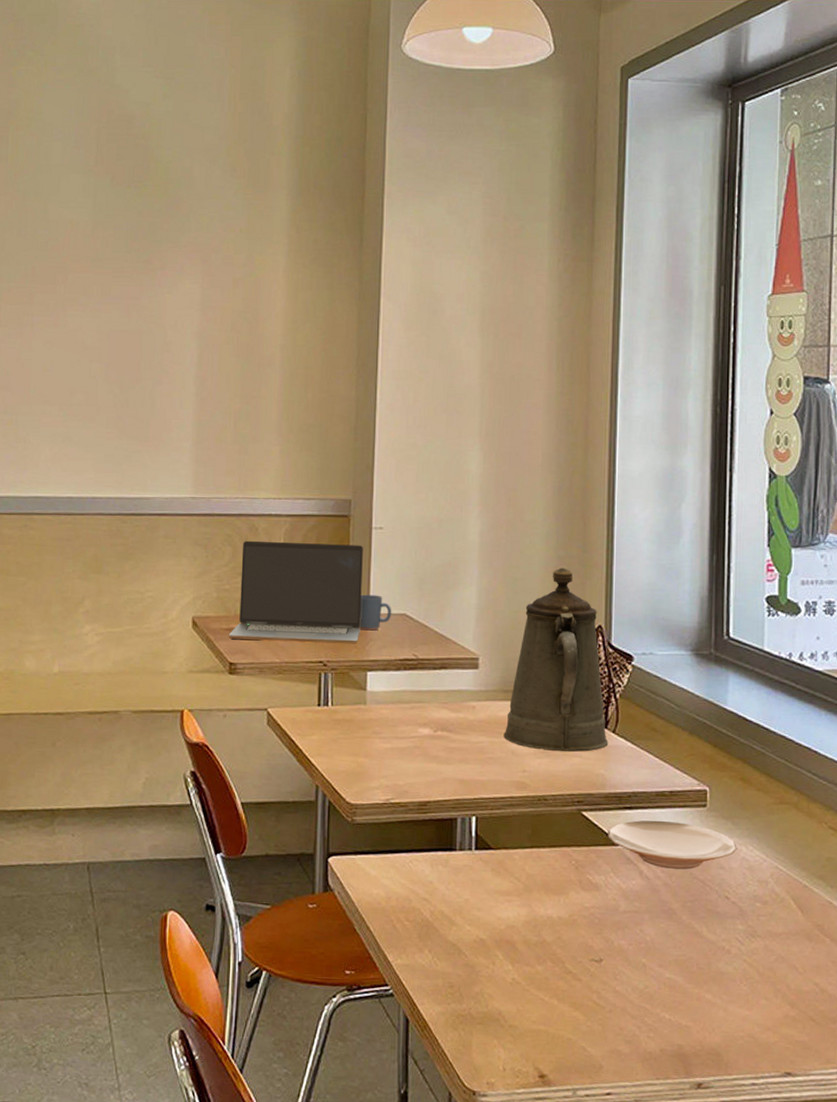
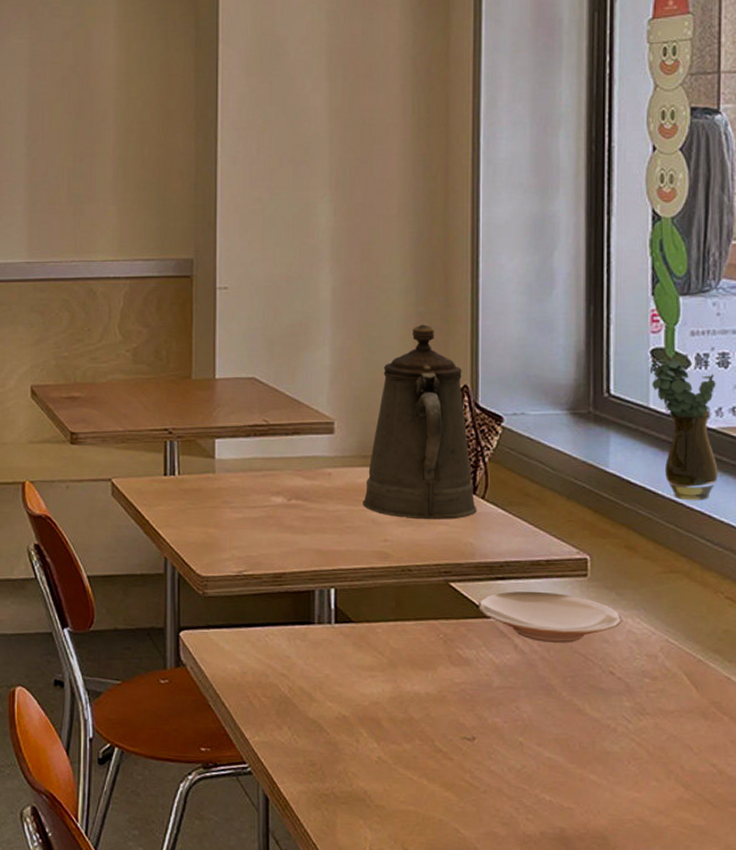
laptop: present [228,540,363,645] -> none [68,305,207,411]
mug: present [358,594,392,631] -> none [204,358,240,396]
vase: none [764,601,824,738] -> present [649,355,718,501]

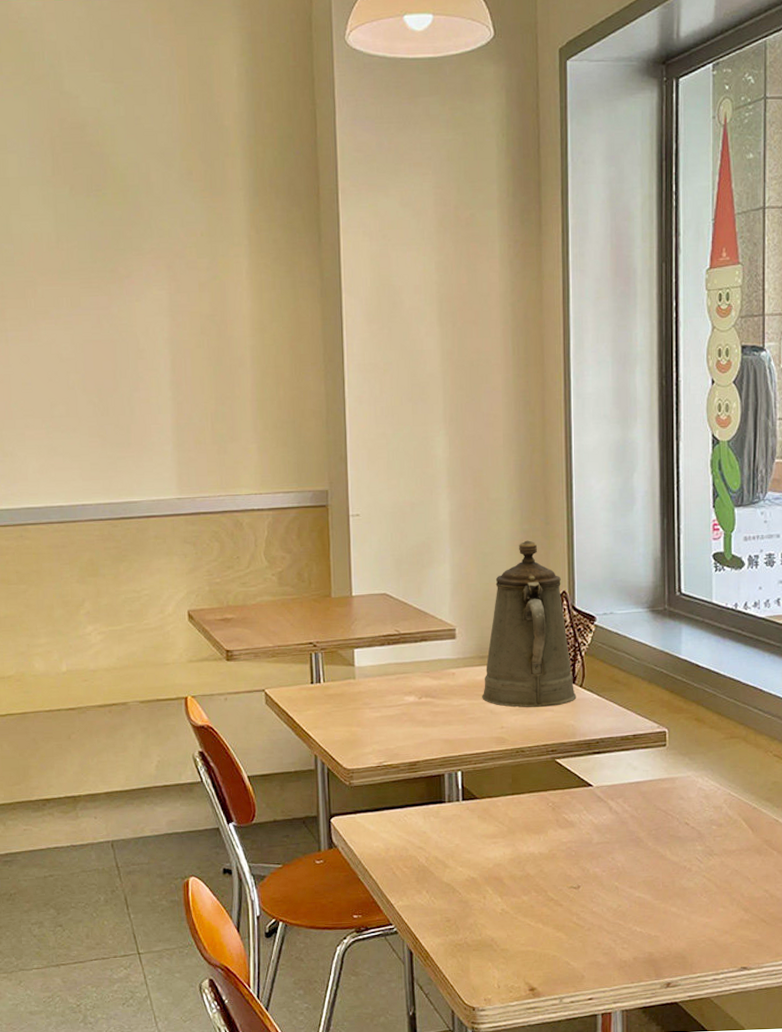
saucer: present [478,591,622,643] -> none [579,761,694,803]
vase: present [649,355,718,501] -> none [712,558,767,679]

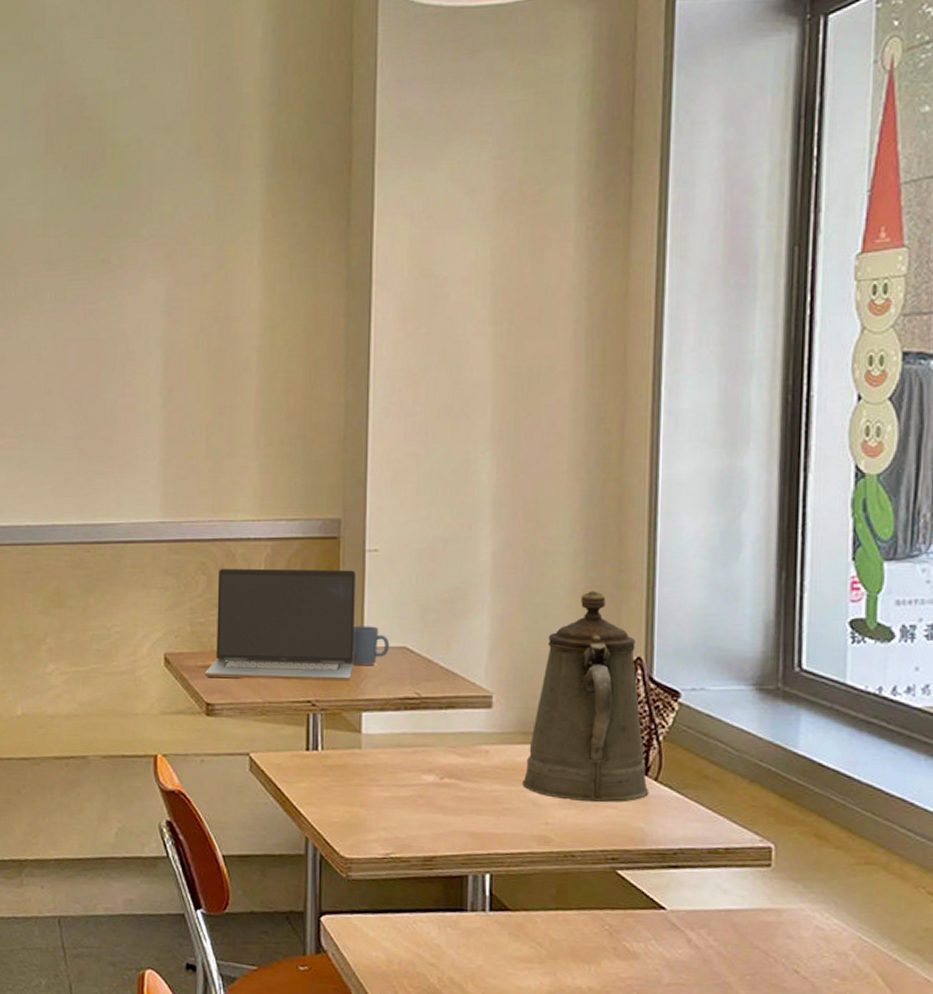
laptop: none [223,532,345,628] -> present [204,568,355,682]
mug: none [343,578,374,611] -> present [351,626,390,666]

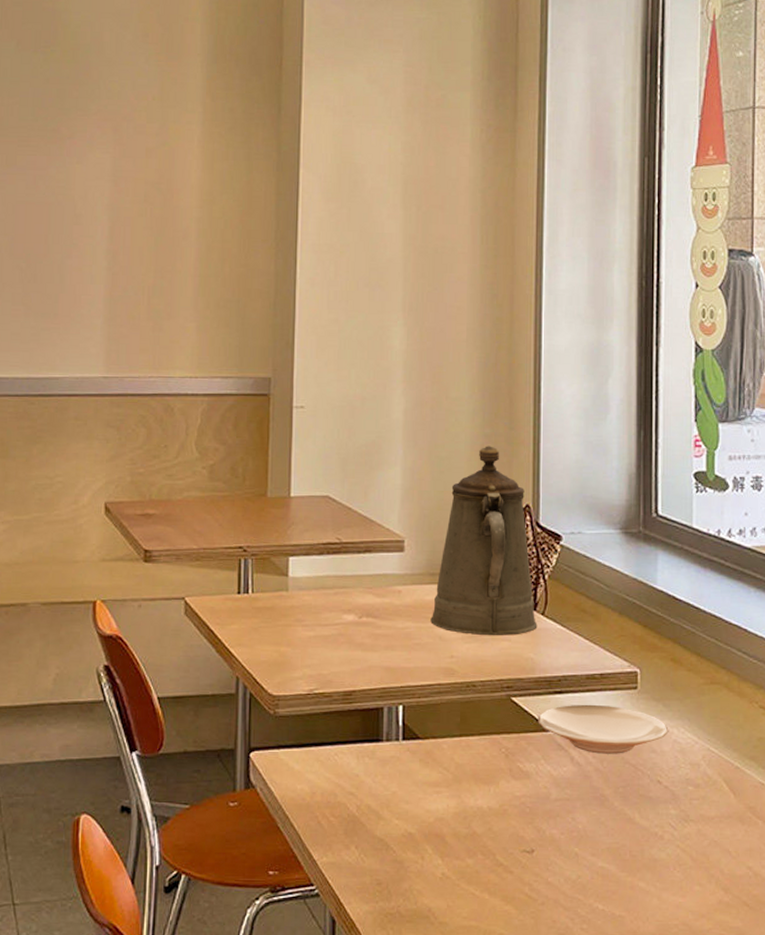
laptop: present [204,568,355,682] -> none [143,421,284,529]
mug: present [351,626,390,666] -> none [279,476,315,514]
saucer: none [648,881,810,938] -> present [538,704,669,754]

